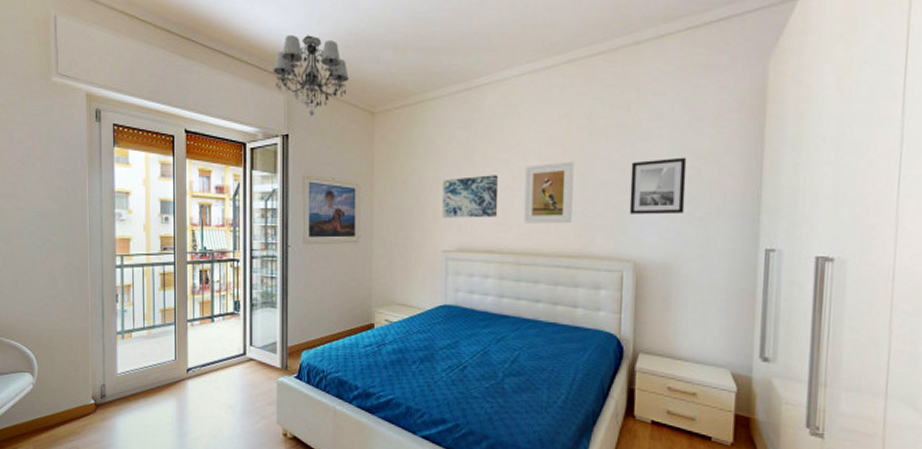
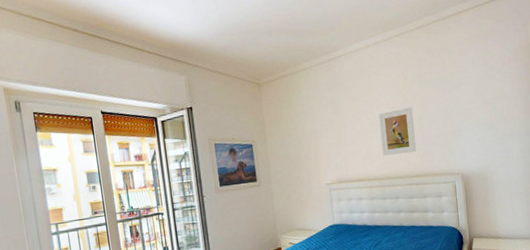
chandelier: present [273,35,349,117] -> none [172,26,236,91]
wall art: present [442,175,499,218] -> none [319,122,364,159]
wall art: present [629,157,687,215] -> none [451,96,490,141]

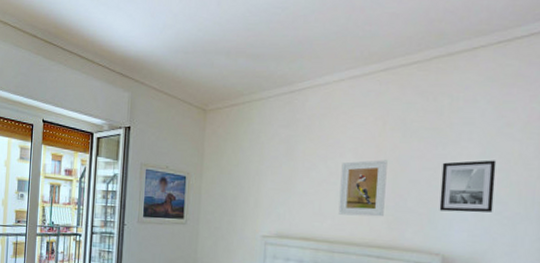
wall art: none [451,96,490,141] -> present [439,160,497,213]

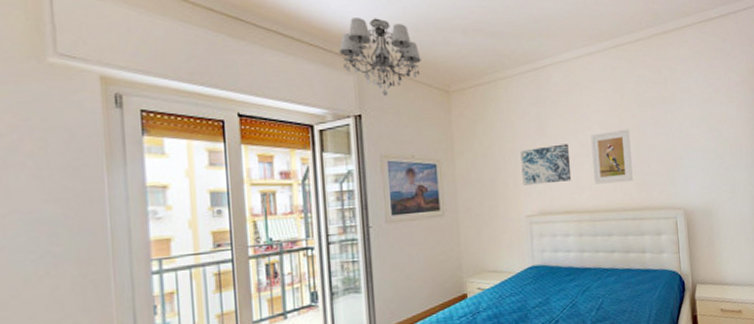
chandelier: none [120,42,186,112] -> present [339,18,421,97]
wall art: none [263,169,317,208] -> present [520,144,572,186]
wall art: present [439,160,497,213] -> none [673,121,715,170]

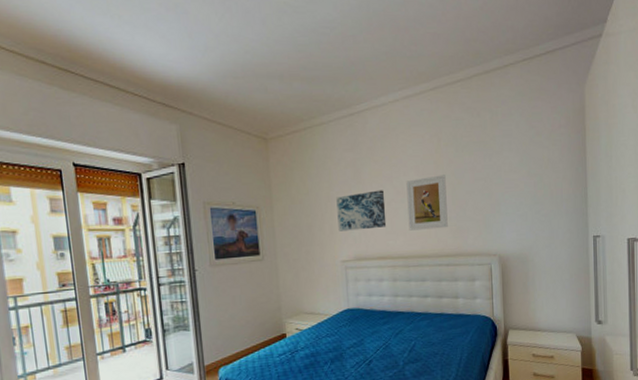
chandelier: present [339,18,421,97] -> none [162,66,240,145]

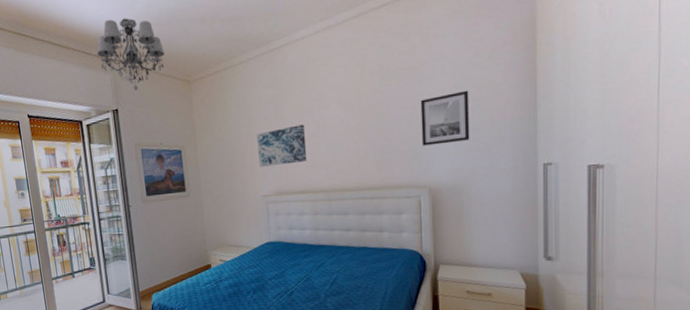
chandelier: none [162,66,240,145] -> present [97,18,165,91]
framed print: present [406,175,448,231] -> none [327,105,372,164]
wall art: none [491,166,533,216] -> present [420,90,470,146]

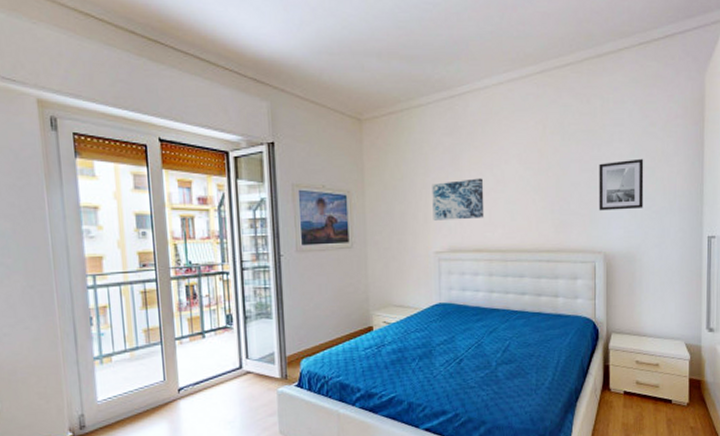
chandelier: present [97,18,165,91] -> none [253,40,334,124]

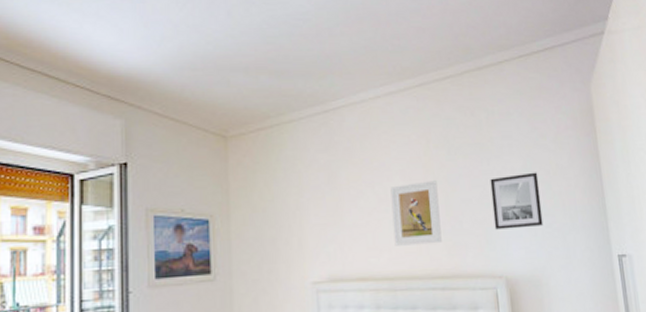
wall art: present [432,178,485,221] -> none [307,197,368,246]
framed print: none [507,164,550,223] -> present [390,180,442,246]

